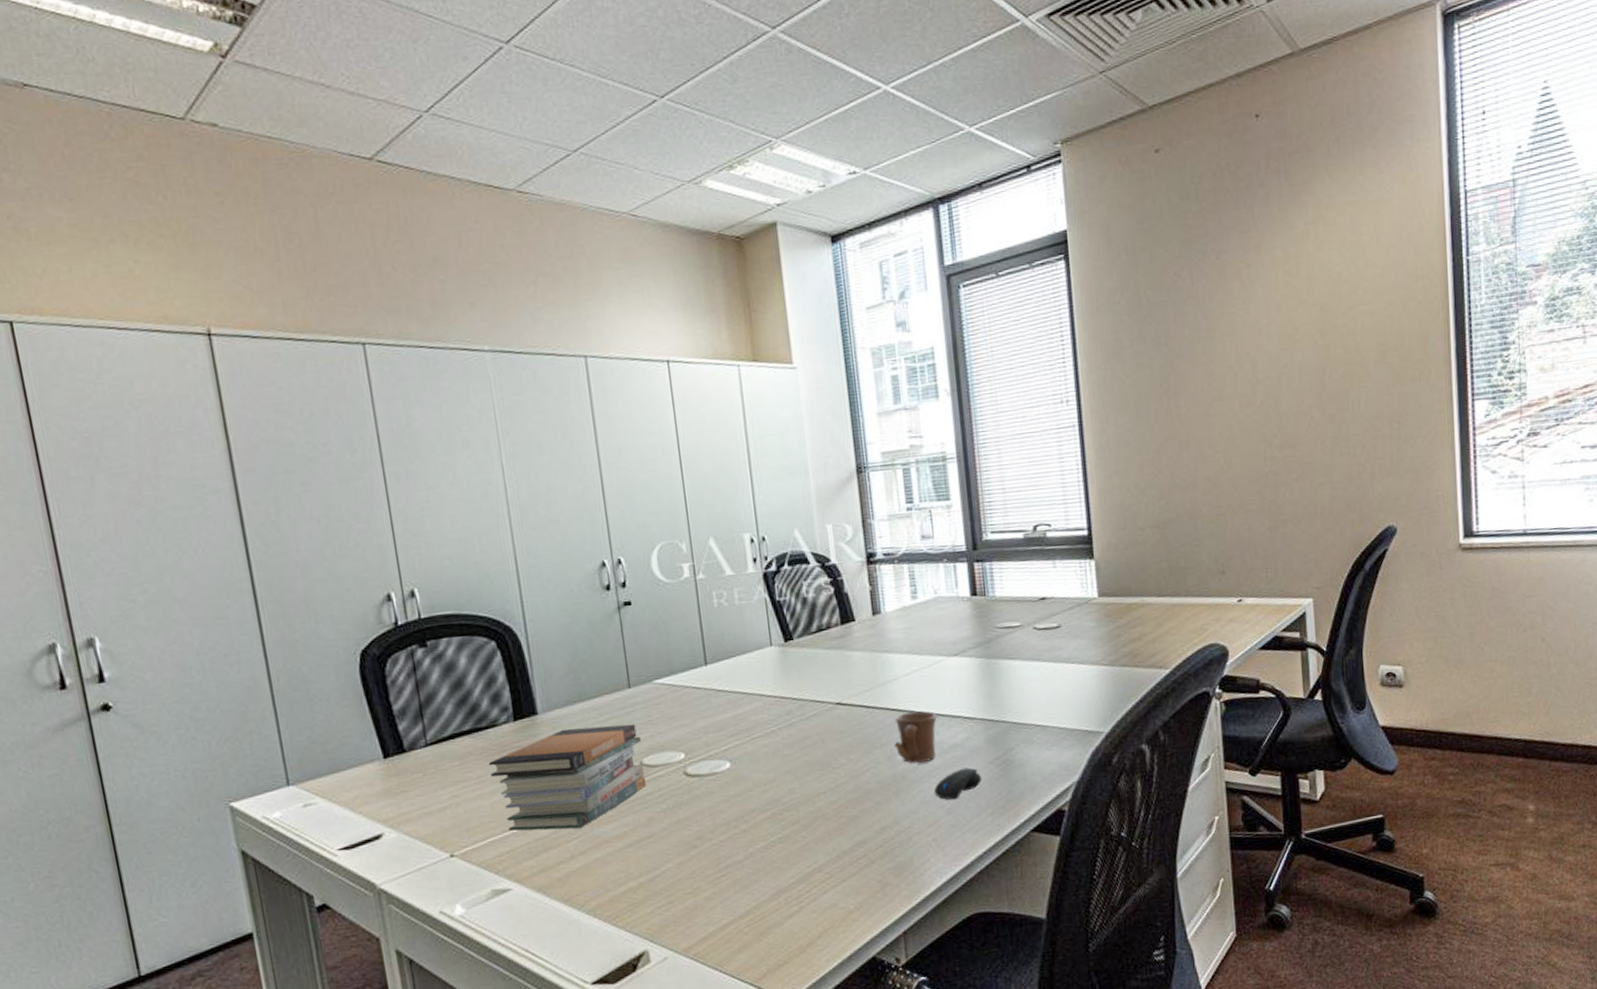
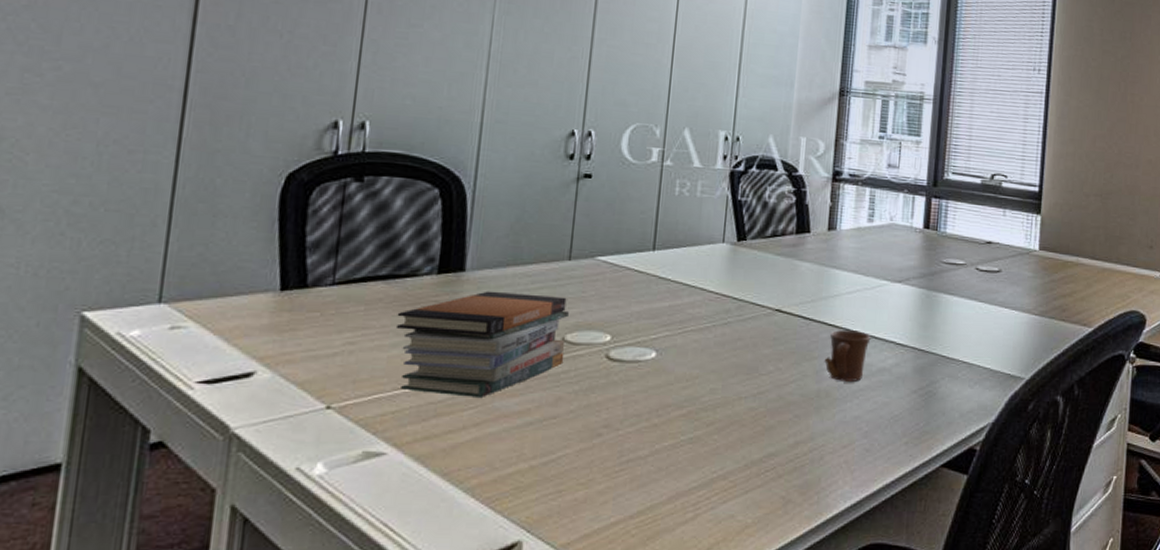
computer mouse: present [933,767,982,801] -> none [854,393,903,424]

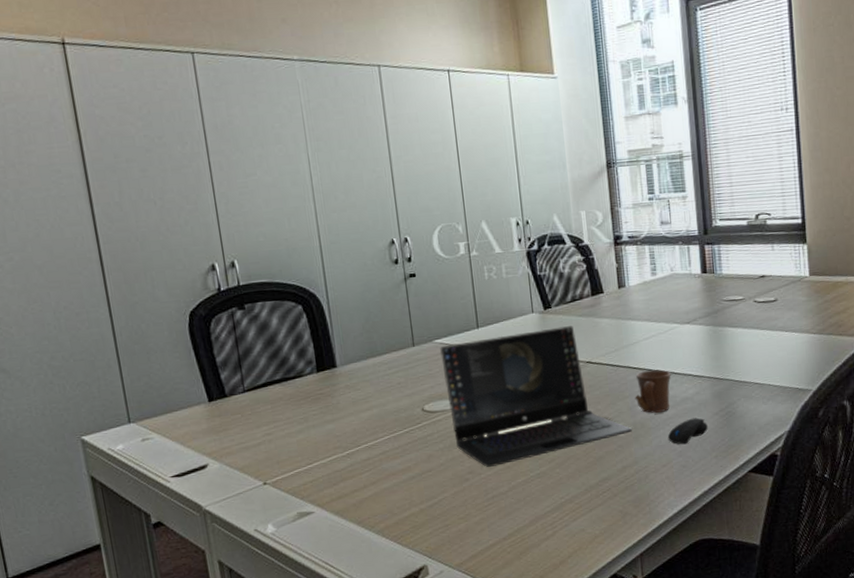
book stack: present [395,291,569,397] -> none [295,376,427,464]
laptop: none [595,263,814,423] -> present [439,326,632,468]
computer mouse: none [854,393,903,424] -> present [667,417,708,445]

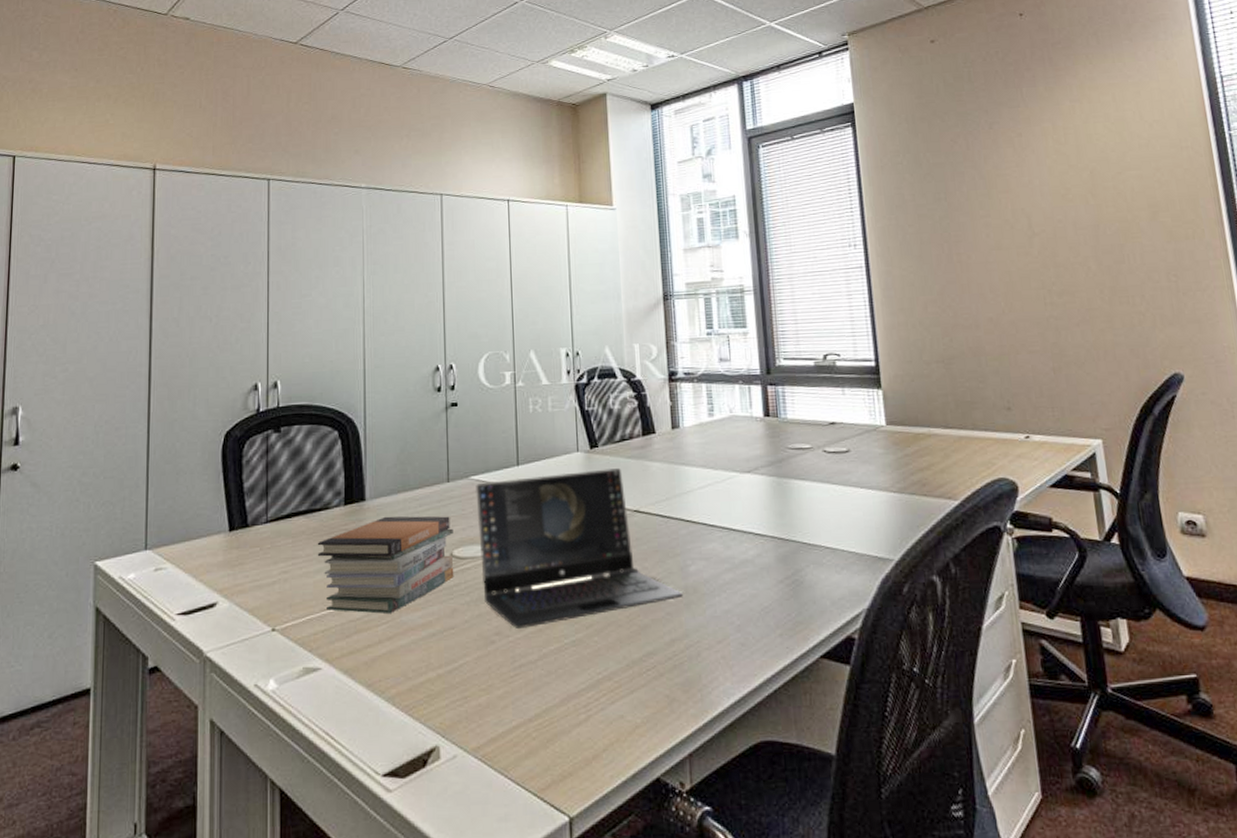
book stack: none [295,376,427,464] -> present [317,516,454,614]
mug: present [635,369,671,414] -> none [687,524,729,576]
computer mouse: present [667,417,708,445] -> none [723,585,771,617]

